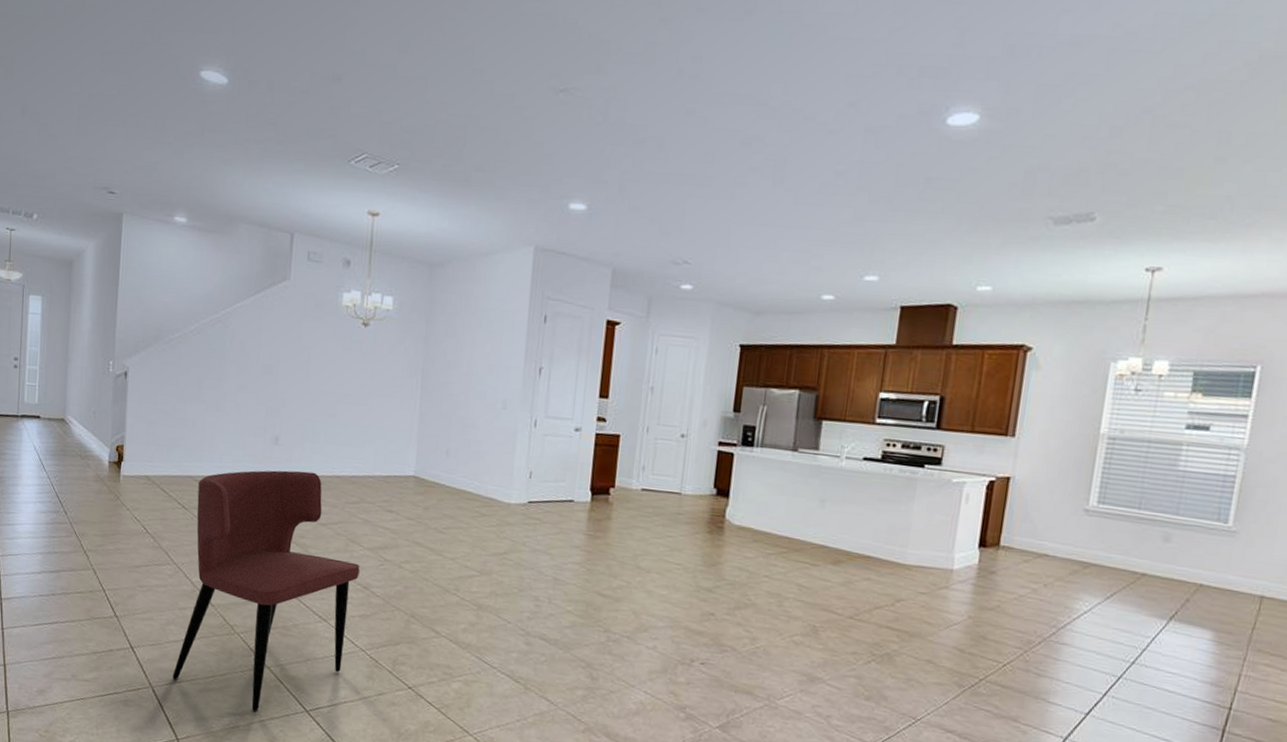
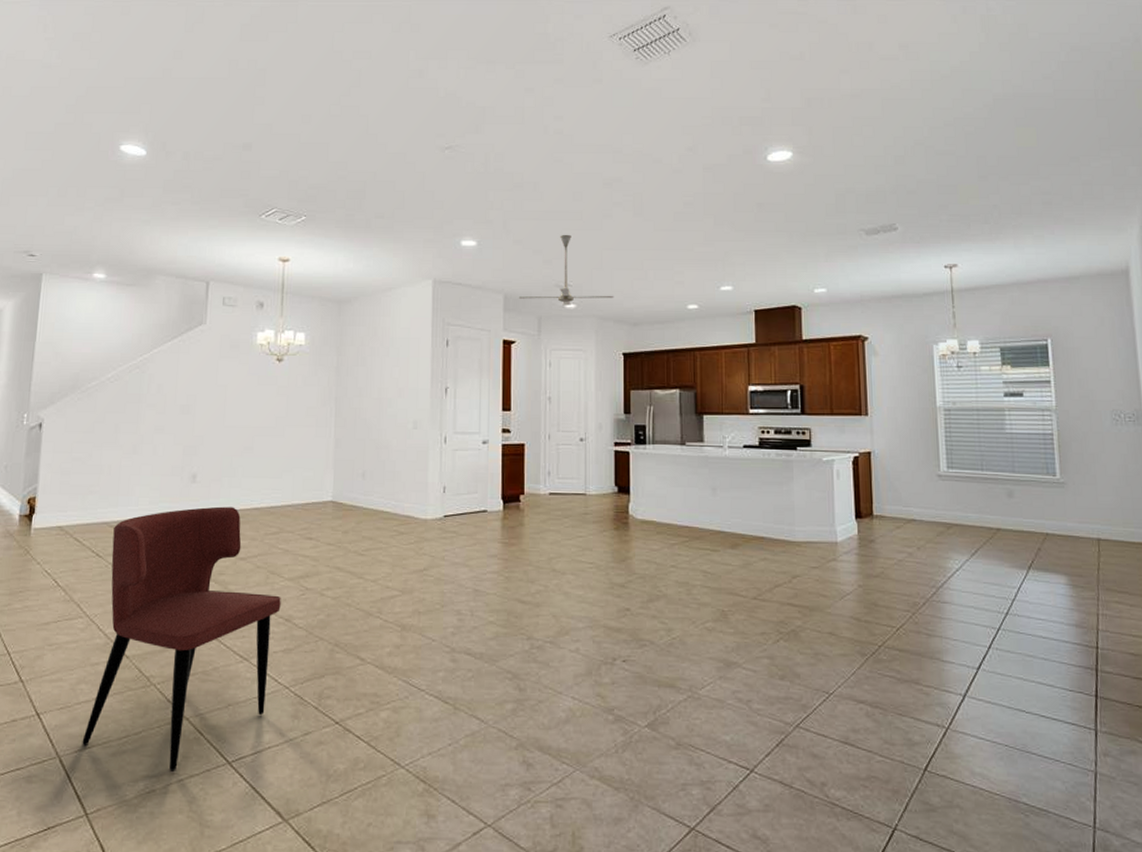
ceiling fan: none [628,202,738,287] -> present [518,234,614,306]

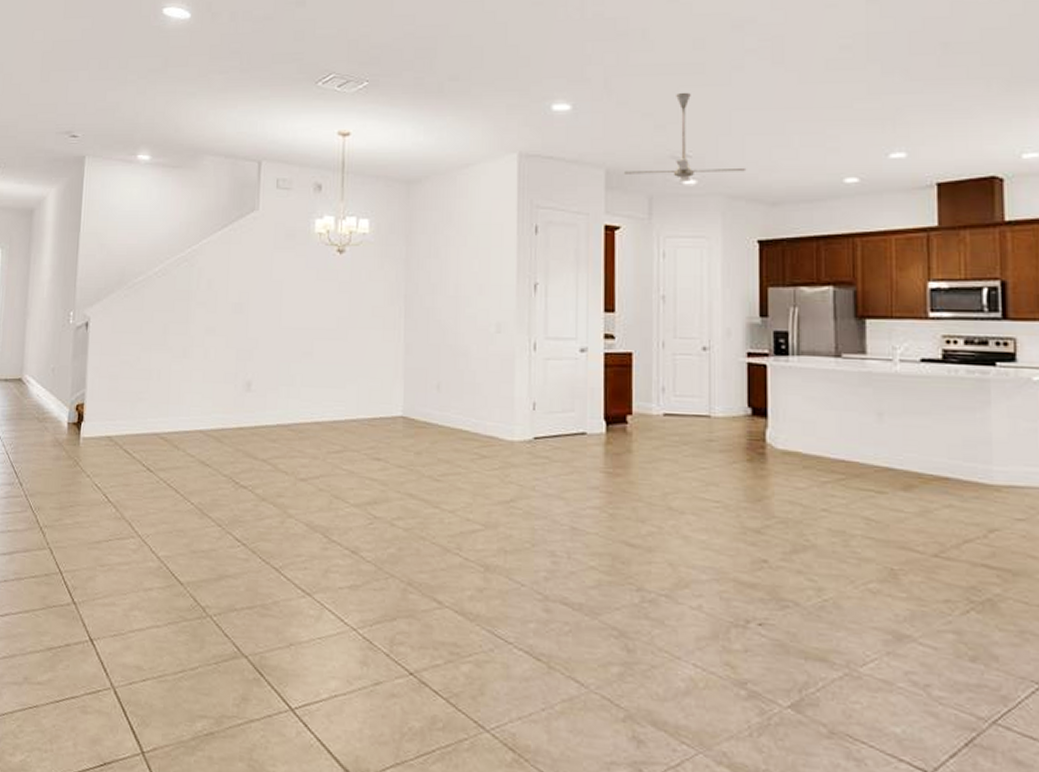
dining chair: present [82,506,281,771] -> none [136,419,347,714]

